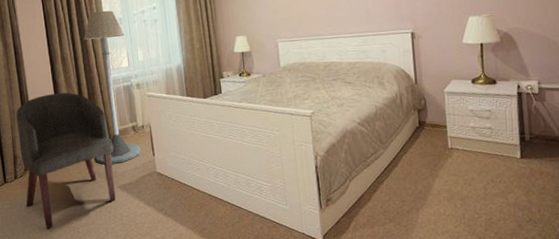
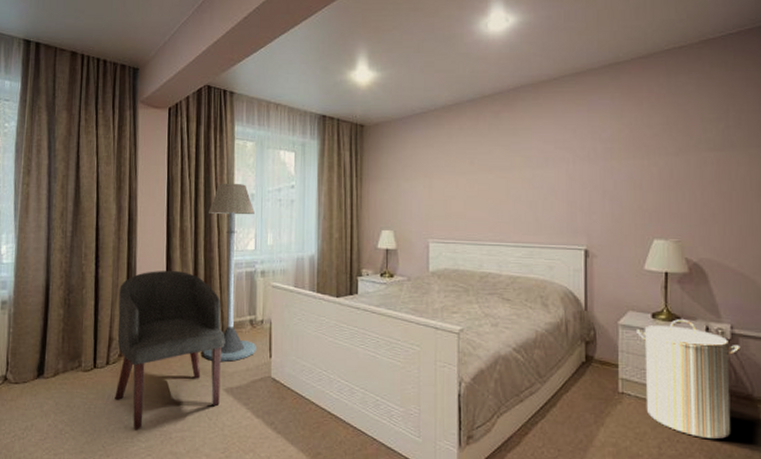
laundry hamper: none [460,81,547,177] -> present [637,319,741,439]

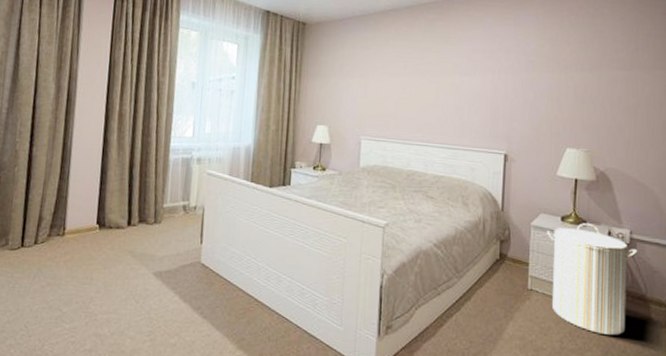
chair: present [115,271,225,429] -> none [41,152,158,310]
floor lamp: present [203,183,256,362] -> none [134,69,195,246]

